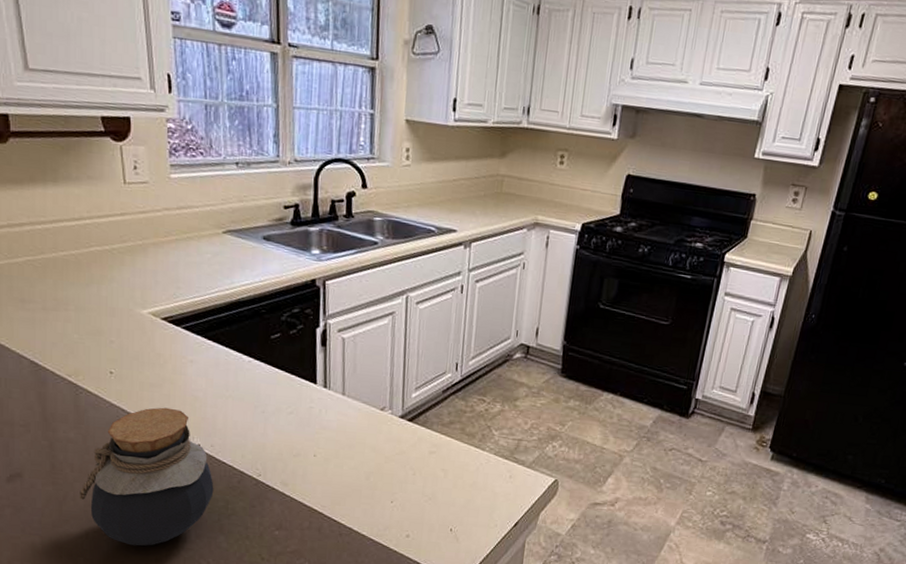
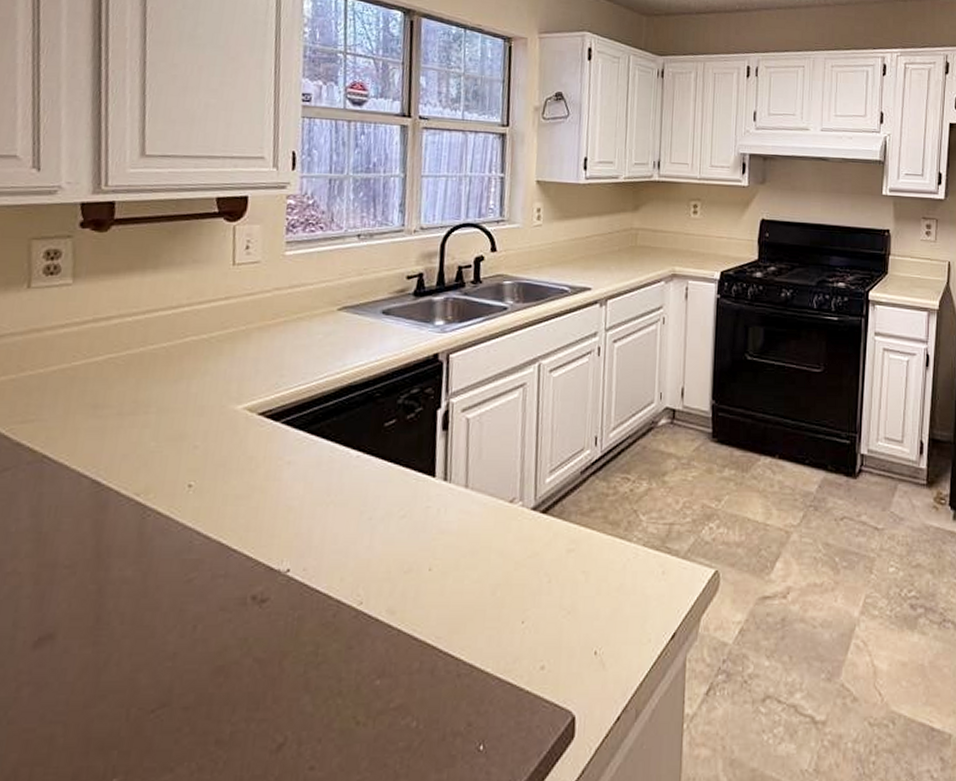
jar: present [80,407,214,546] -> none [126,524,303,724]

